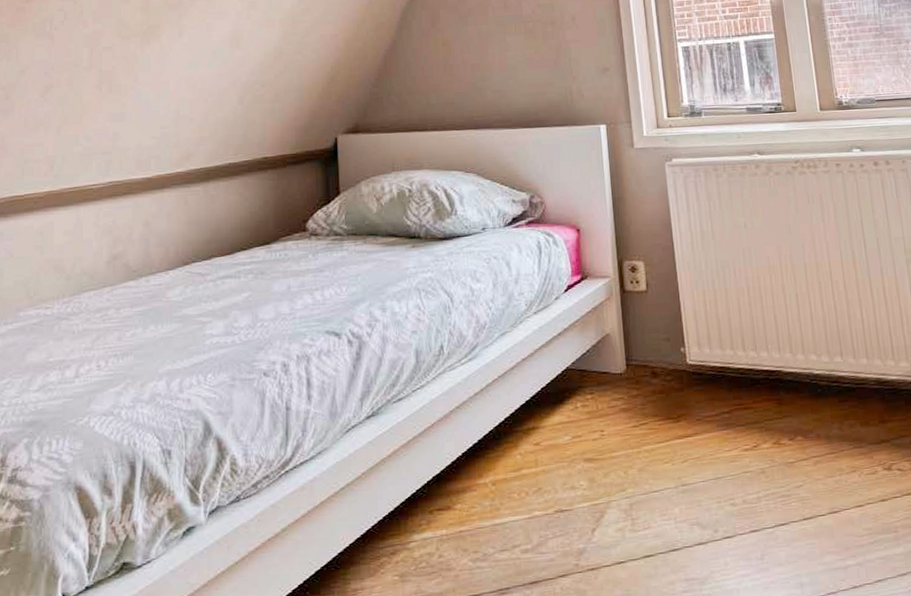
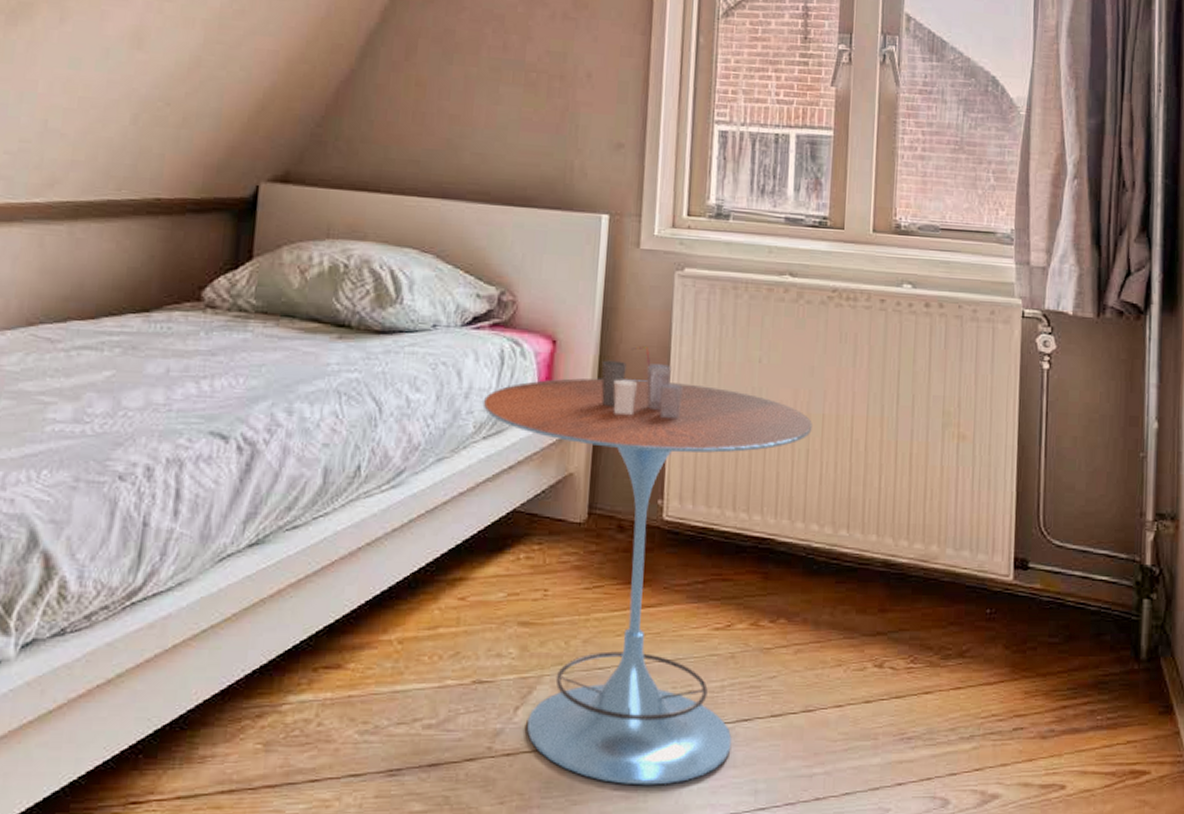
side table: none [530,225,798,587] -> present [482,346,812,786]

